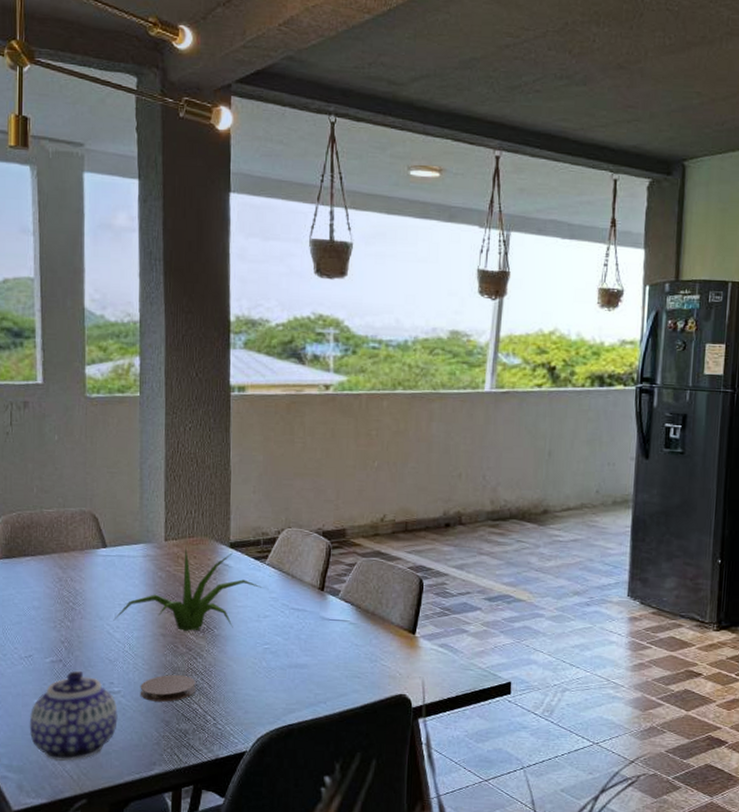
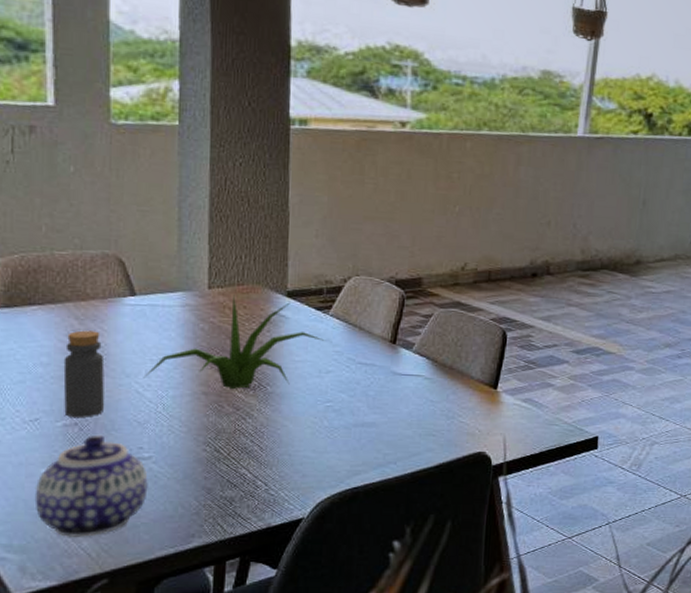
bottle: none [51,578,83,655] -> present [63,330,105,417]
coaster: present [140,675,196,702] -> none [176,437,244,467]

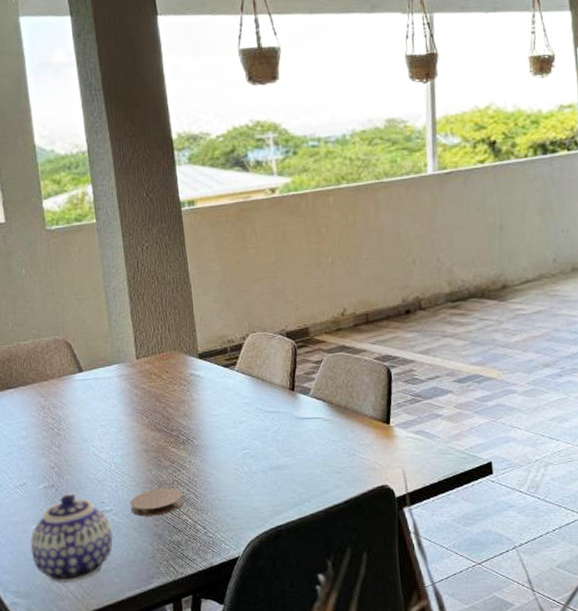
bottle: present [63,330,105,417] -> none [37,405,72,480]
plant: present [143,295,325,390] -> none [97,362,235,446]
coaster: none [176,437,244,467] -> present [130,488,183,516]

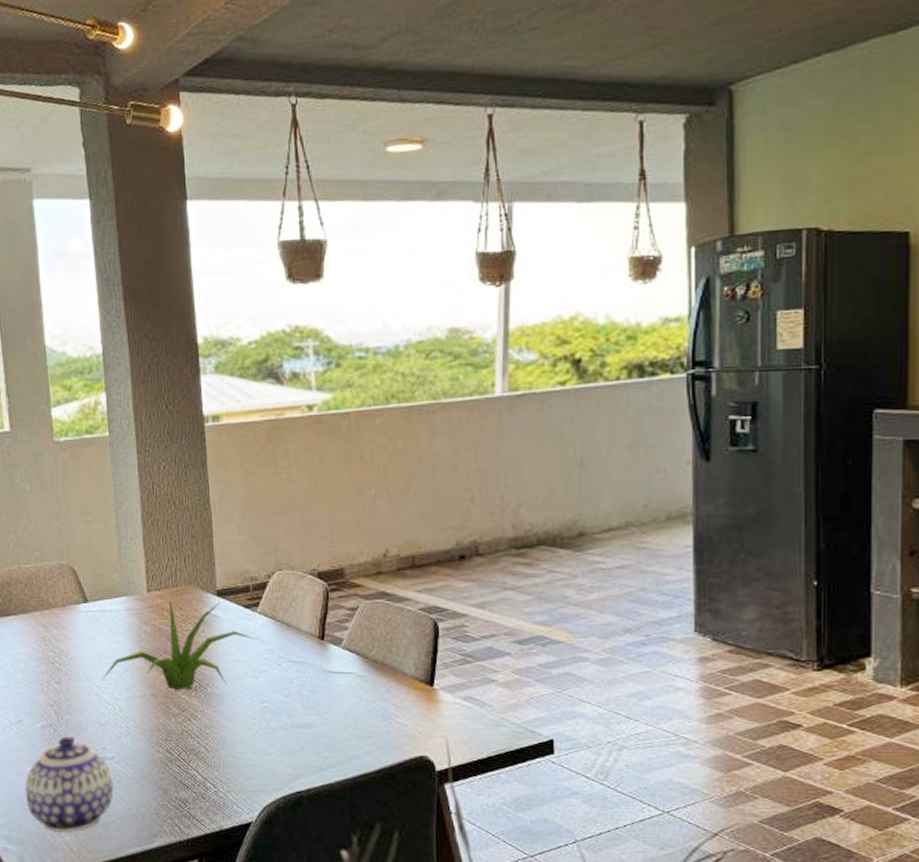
plant: none [97,362,235,446] -> present [101,597,256,691]
coaster: present [130,488,183,516] -> none [134,738,193,768]

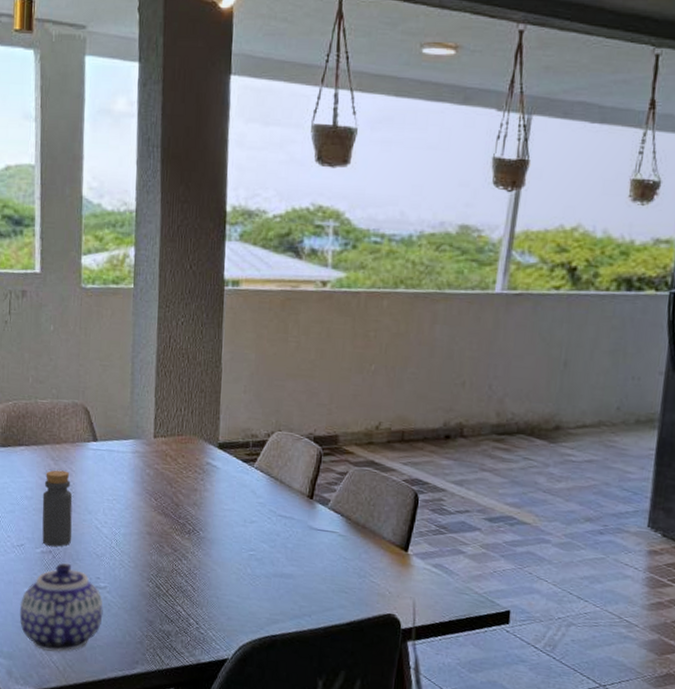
bottle: none [36,637,72,719] -> present [42,470,73,547]
plant: present [101,597,256,691] -> none [101,444,250,532]

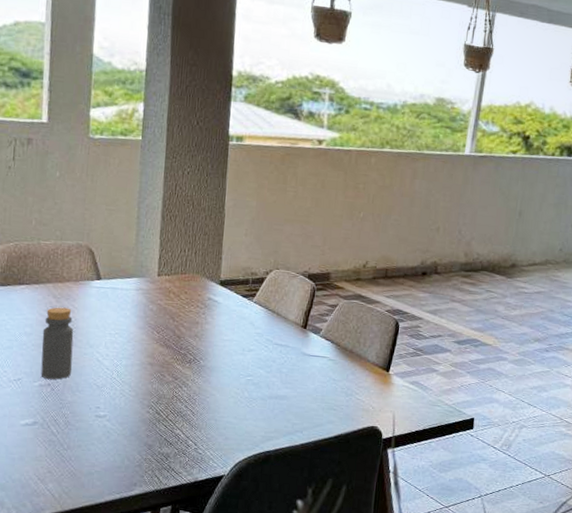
teapot: present [19,562,103,652] -> none [14,394,103,480]

